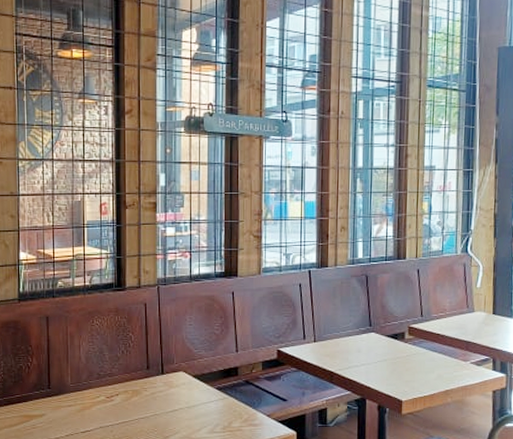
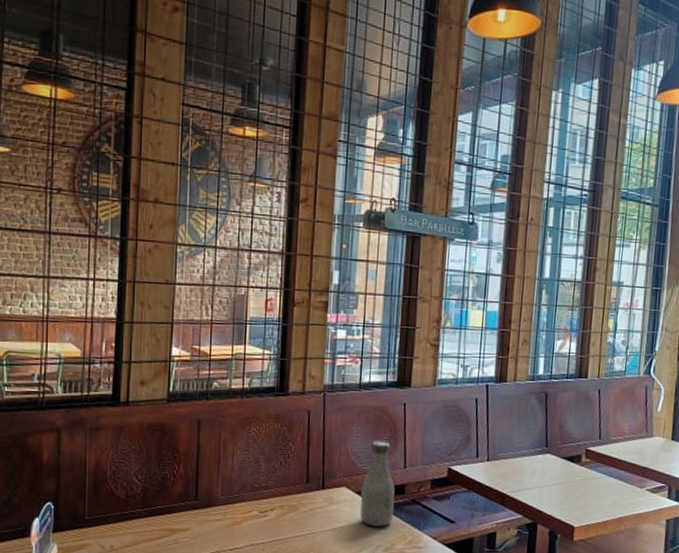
bottle: none [197,327,229,407] -> present [360,440,395,527]

